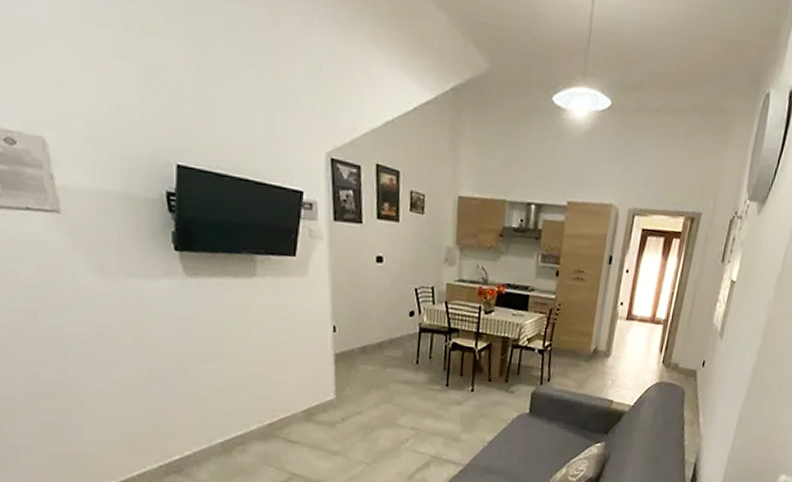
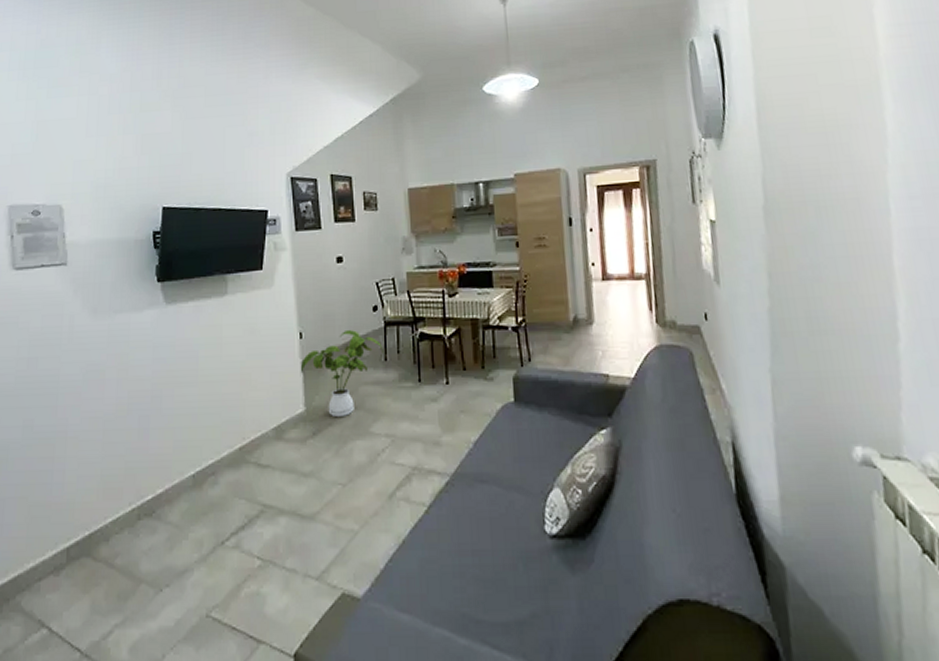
house plant: none [333,330,416,409] -> present [301,330,384,418]

